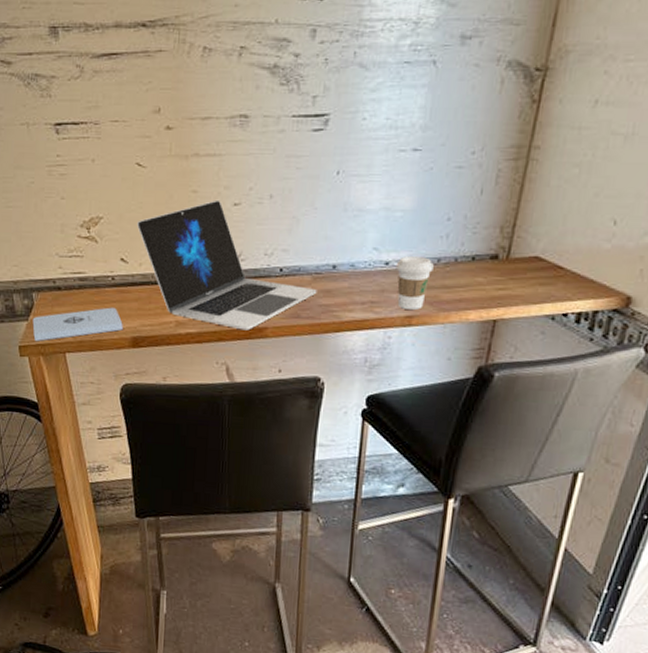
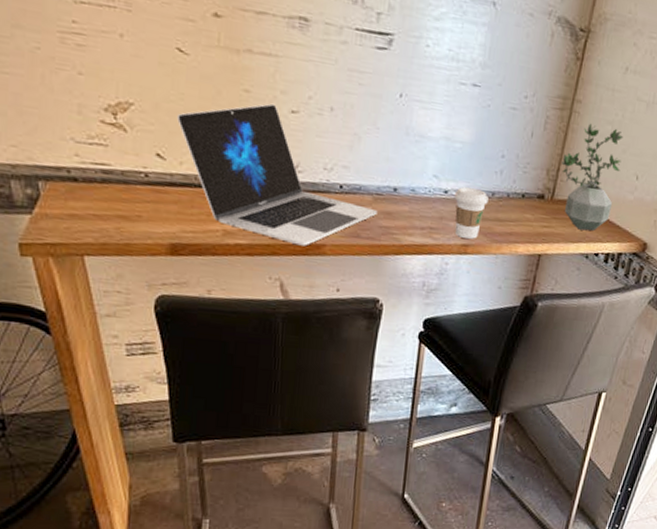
notepad: present [32,307,123,341] -> none [38,207,159,240]
potted plant: none [518,169,595,290] -> present [561,123,623,232]

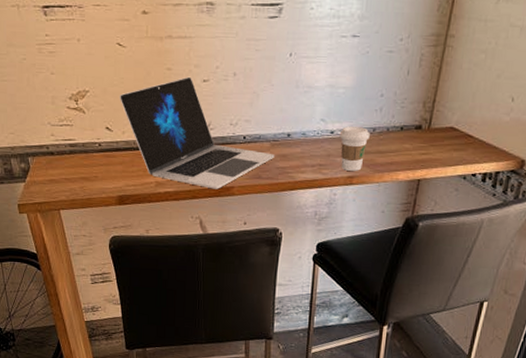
potted plant: present [561,123,623,232] -> none [437,55,498,154]

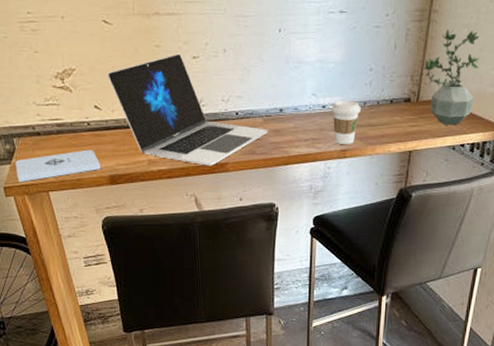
notepad: none [29,170,110,200] -> present [15,149,101,182]
potted plant: none [437,55,498,154] -> present [424,29,480,125]

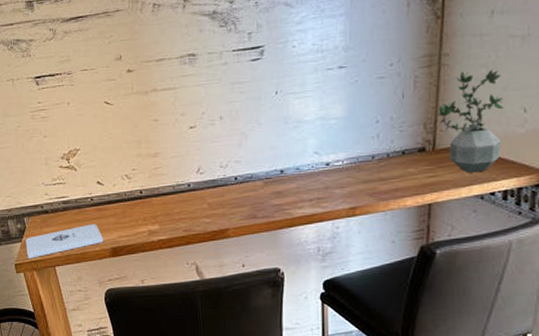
laptop: present [108,53,268,166] -> none [109,125,269,233]
coffee cup: present [331,101,361,144] -> none [336,156,369,202]

